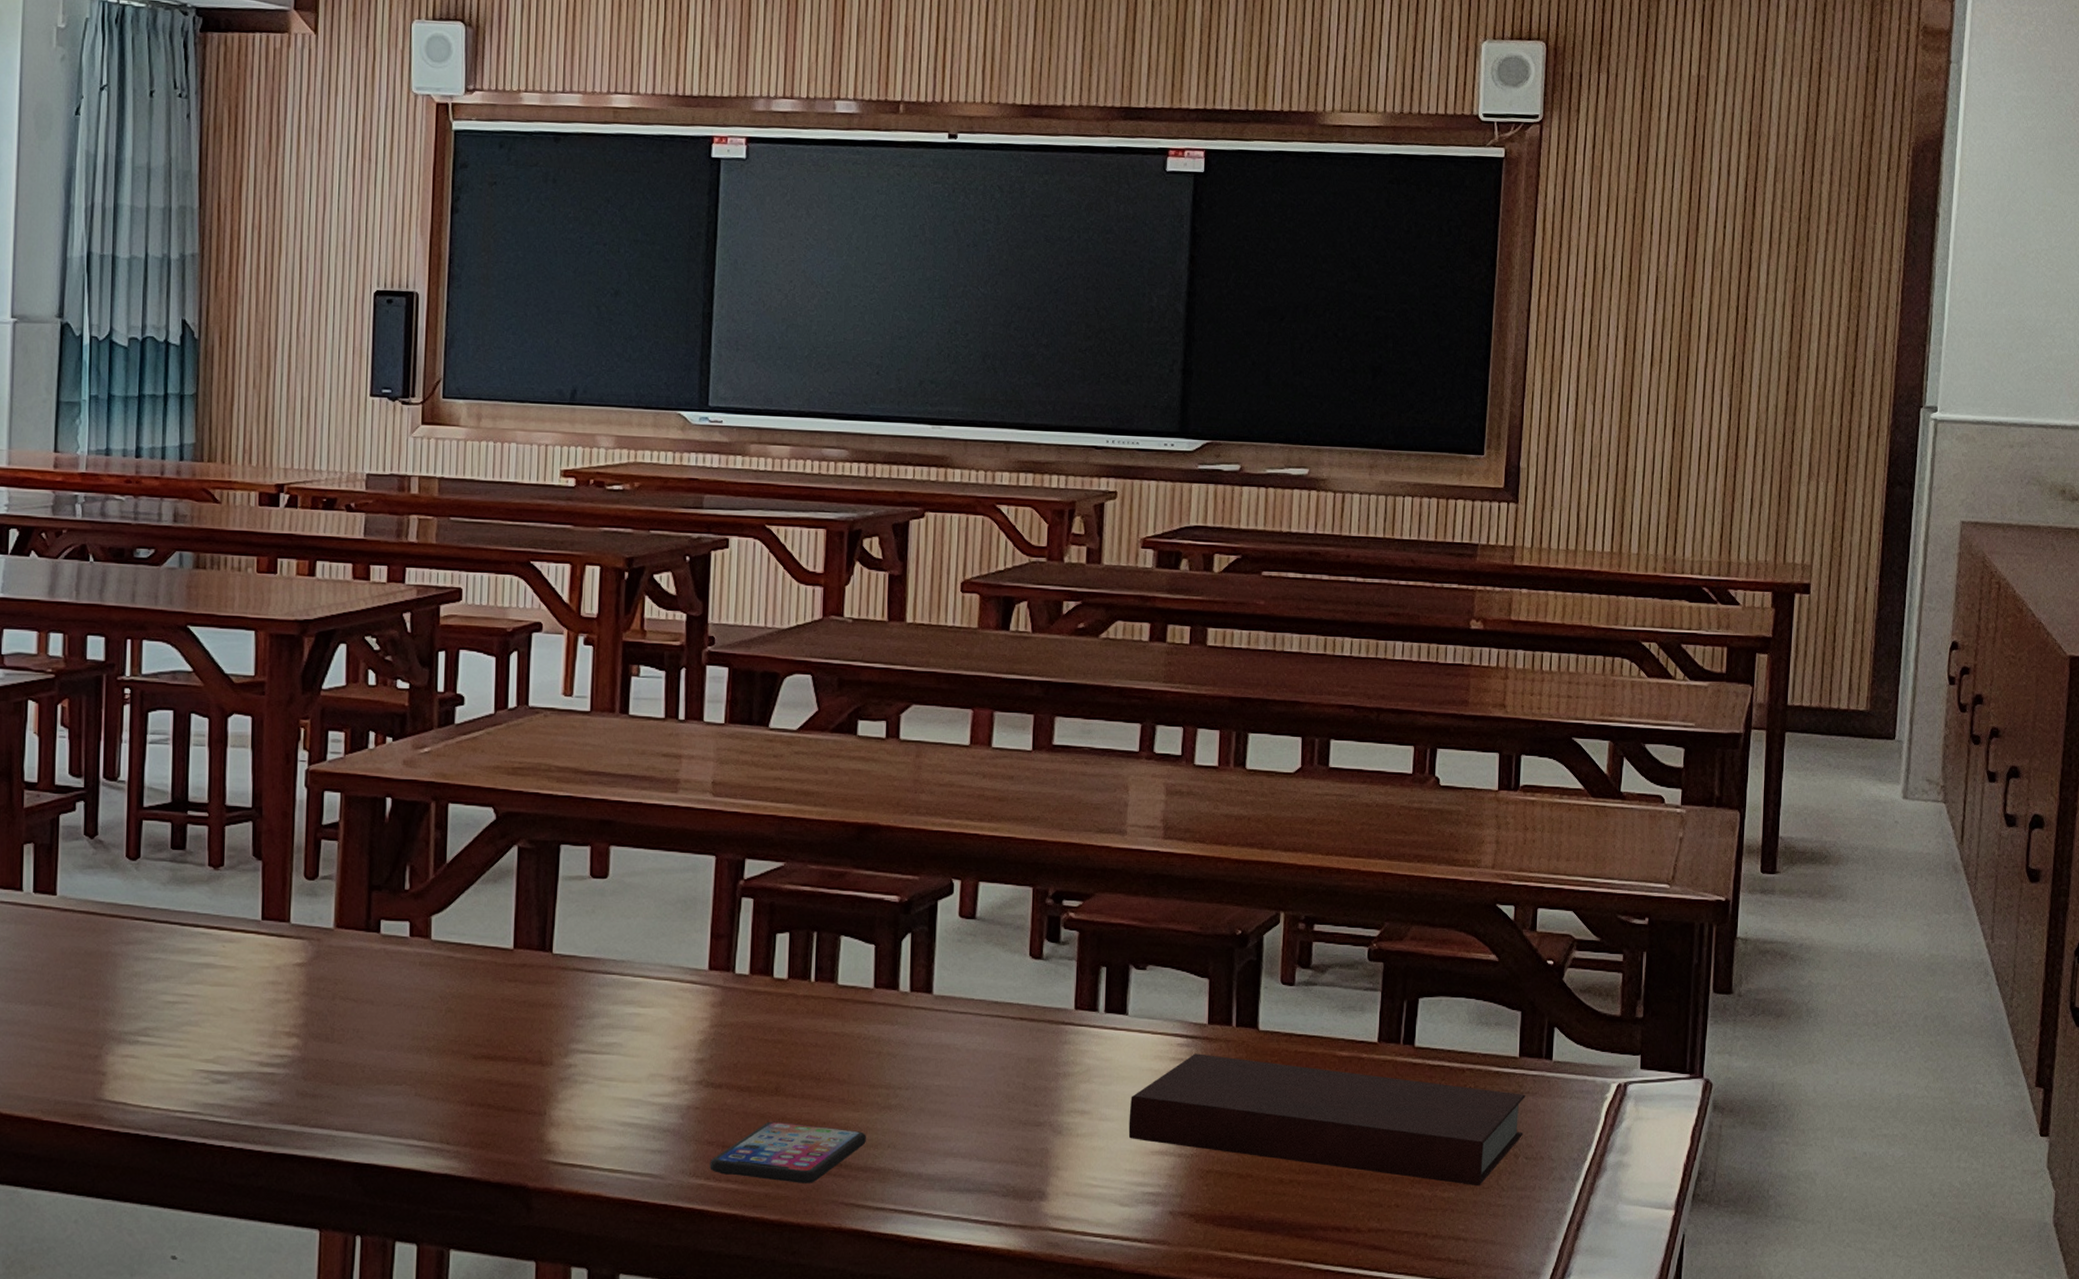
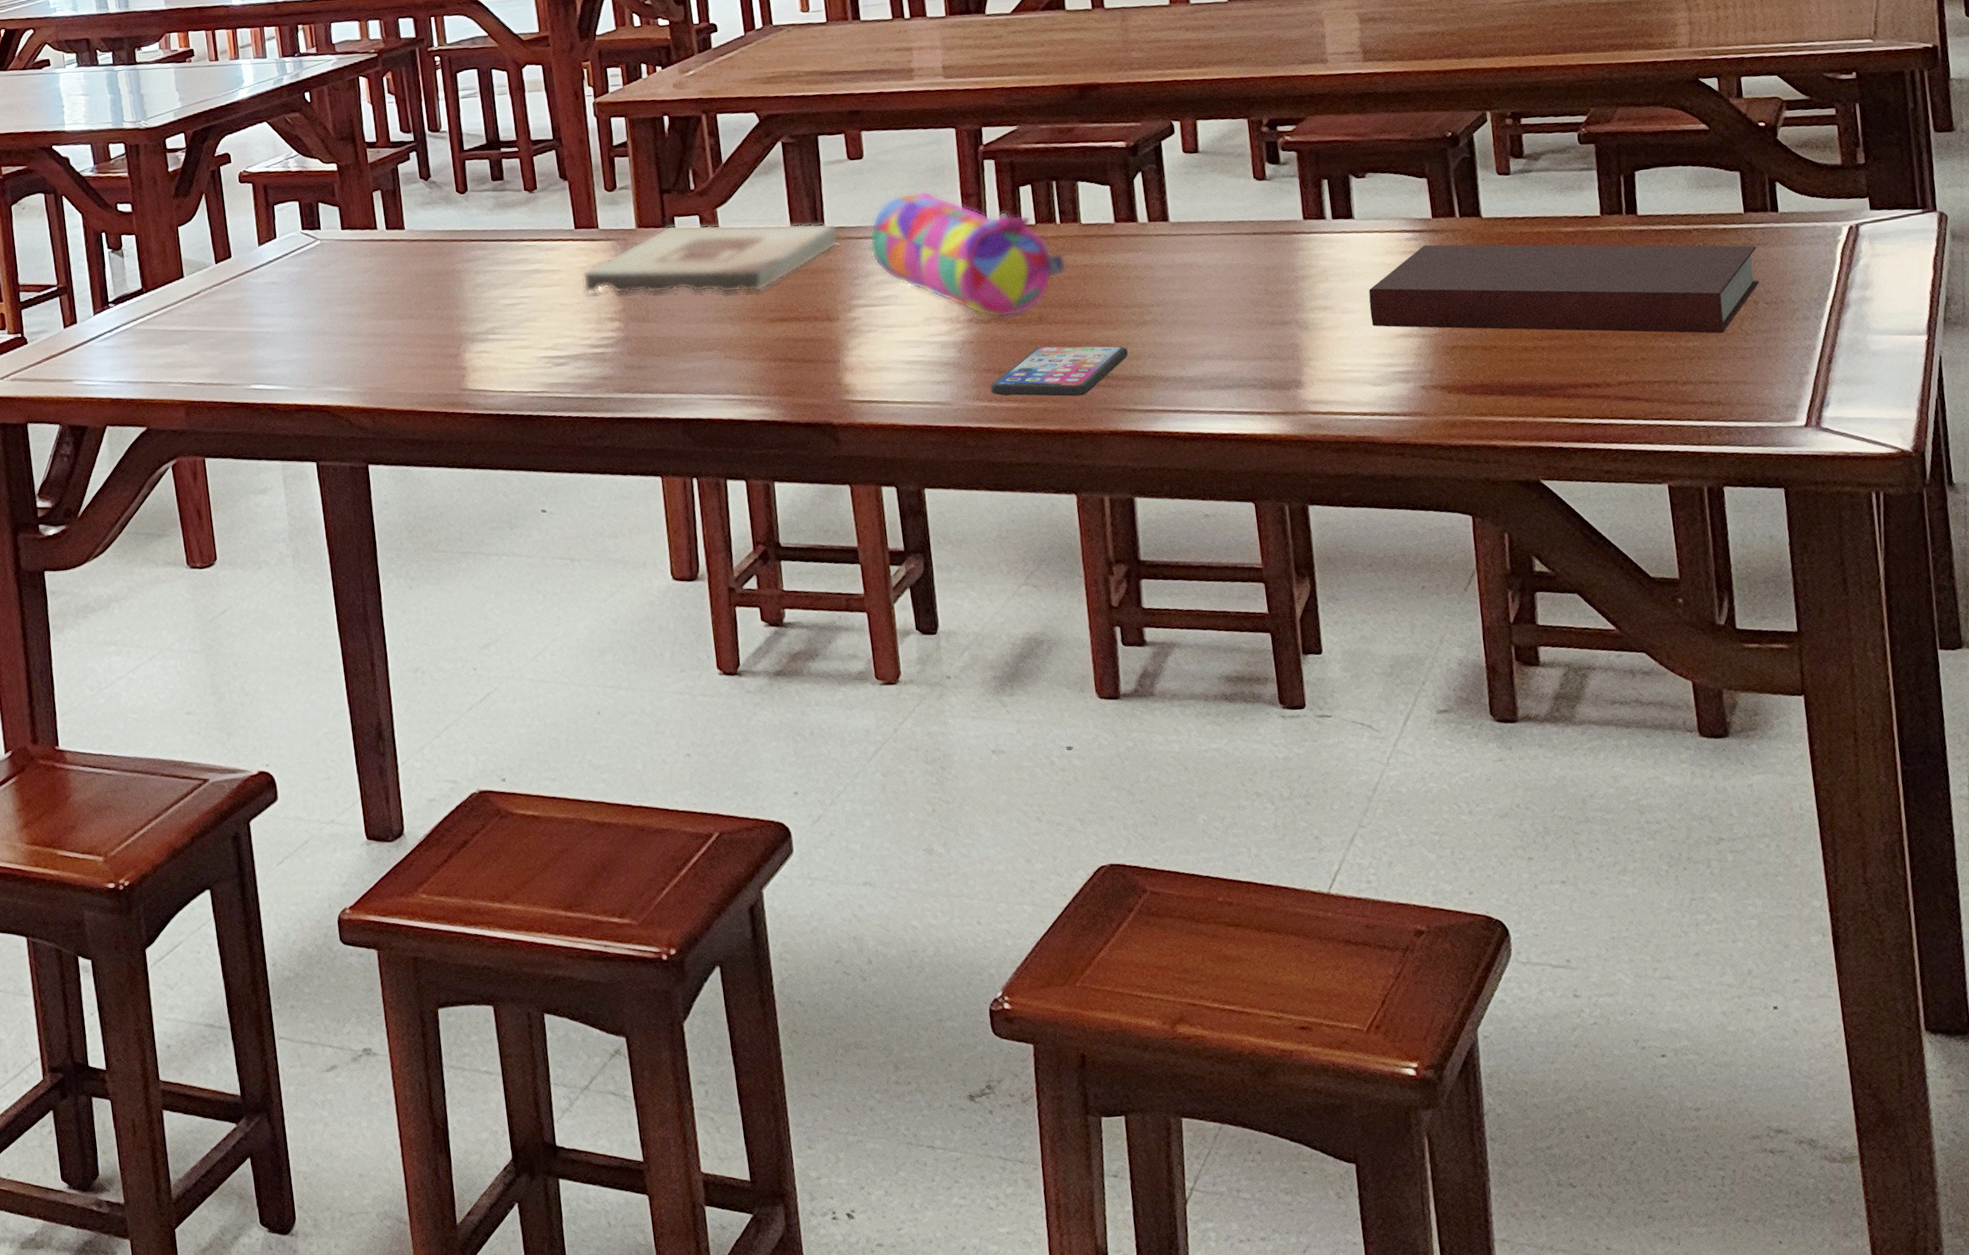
wooden plaque: none [260,930,568,1021] -> present [582,223,839,294]
pencil case: none [600,924,815,1083] -> present [869,190,1067,318]

